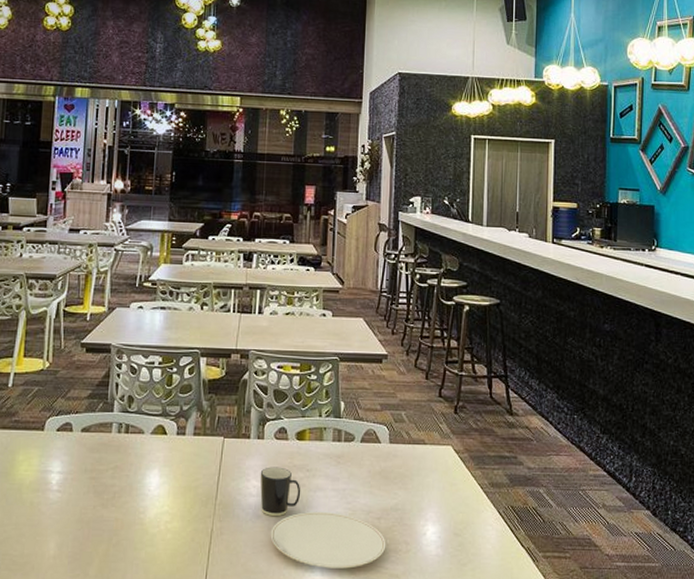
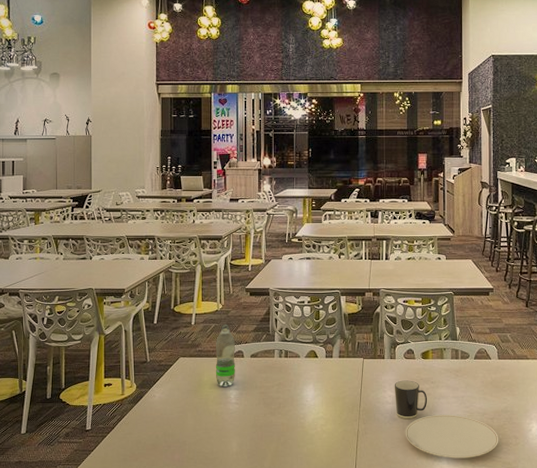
bottle: none [34,387,63,470] -> present [215,324,235,387]

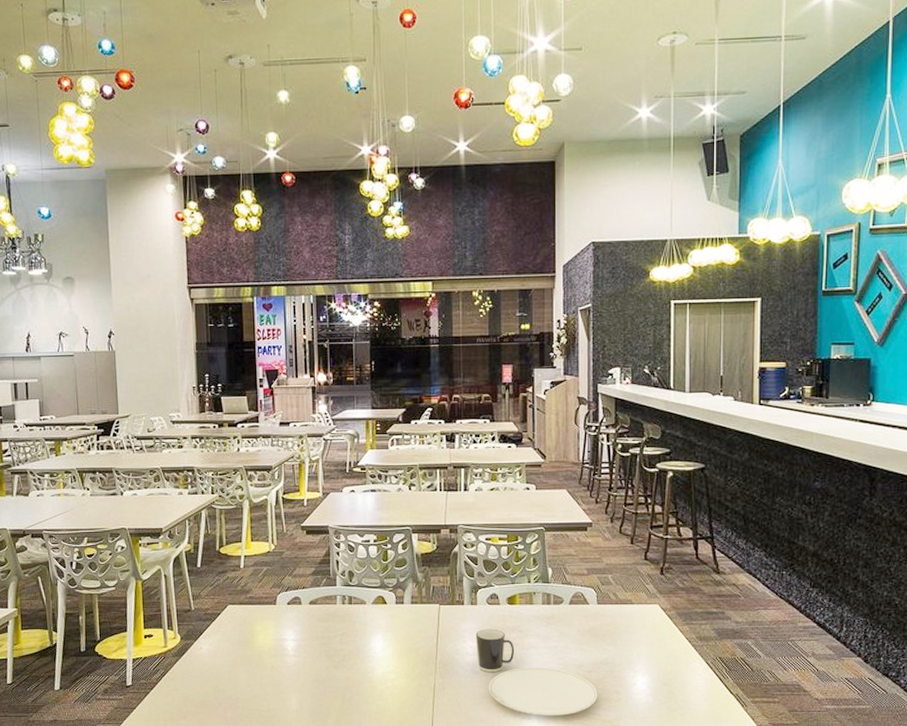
bottle: present [215,324,235,387] -> none [269,567,292,638]

